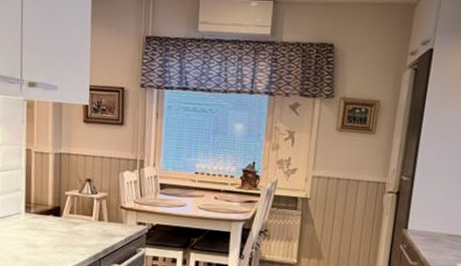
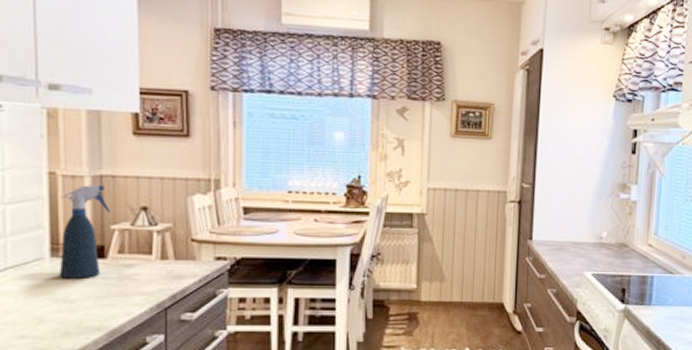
spray bottle: none [31,160,65,231] -> present [60,185,110,278]

